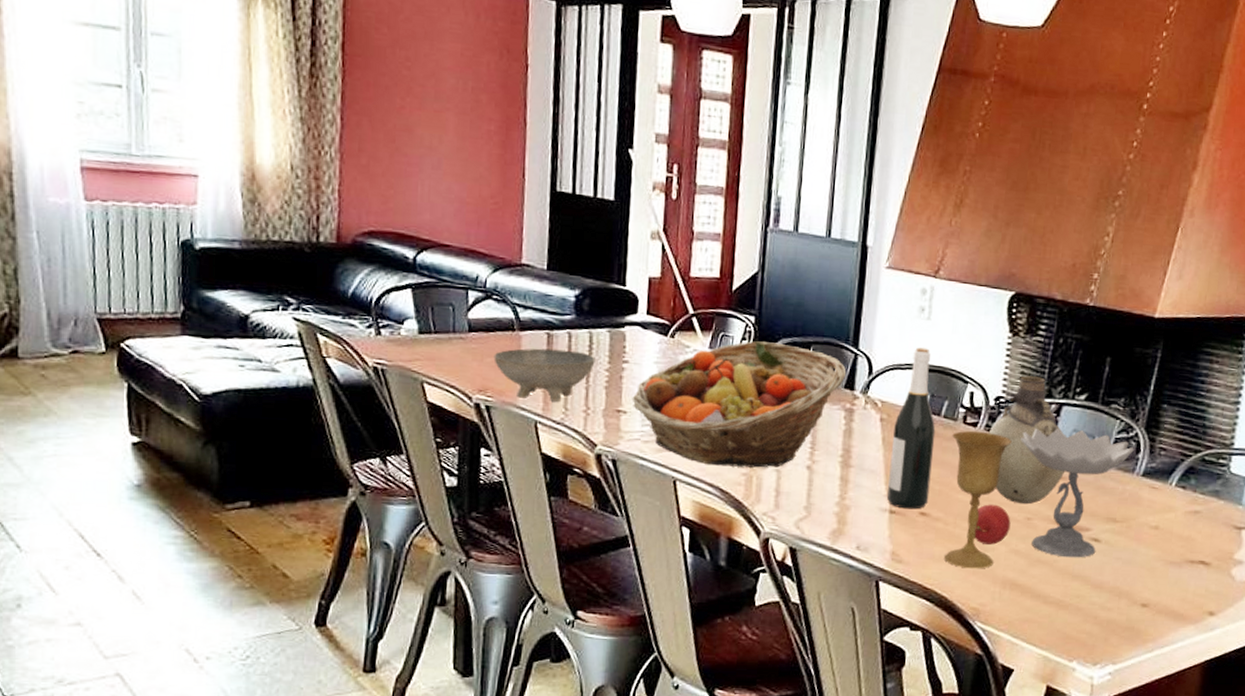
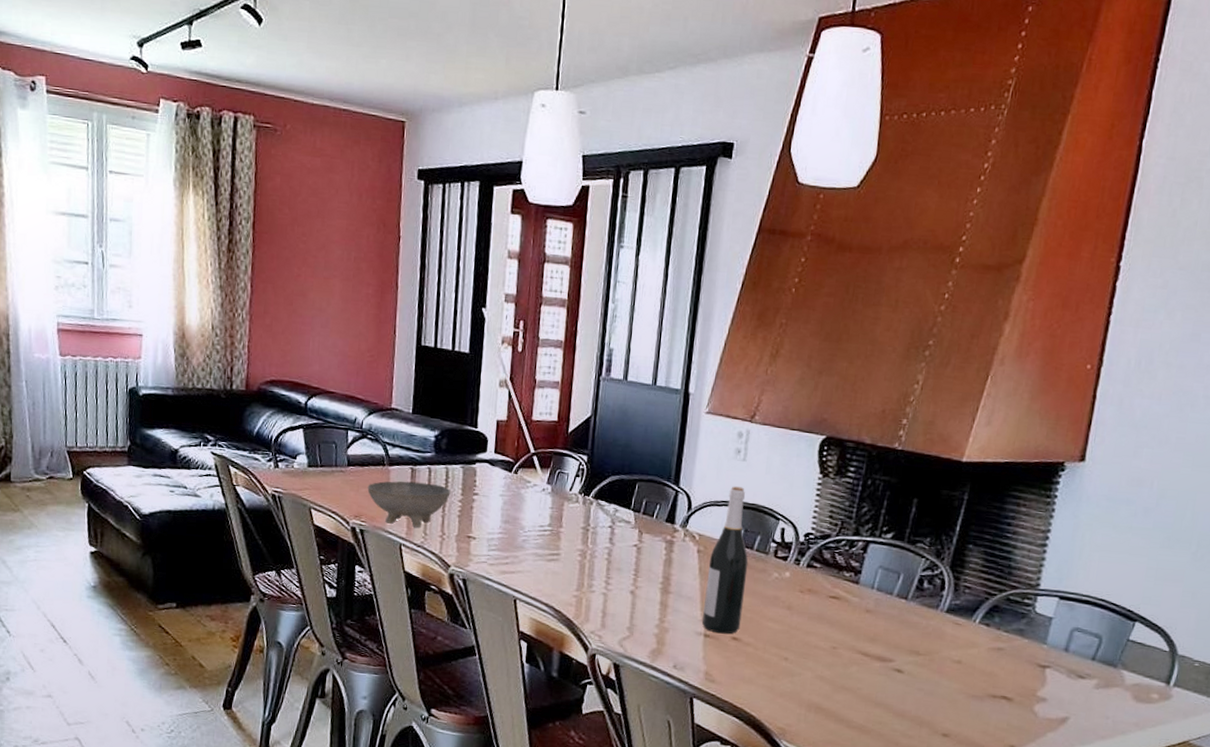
fruit basket: present [632,341,847,468] -> none [480,478,668,591]
goblet: present [943,428,1135,569] -> none [753,564,940,692]
vase: present [988,376,1065,505] -> none [798,514,871,635]

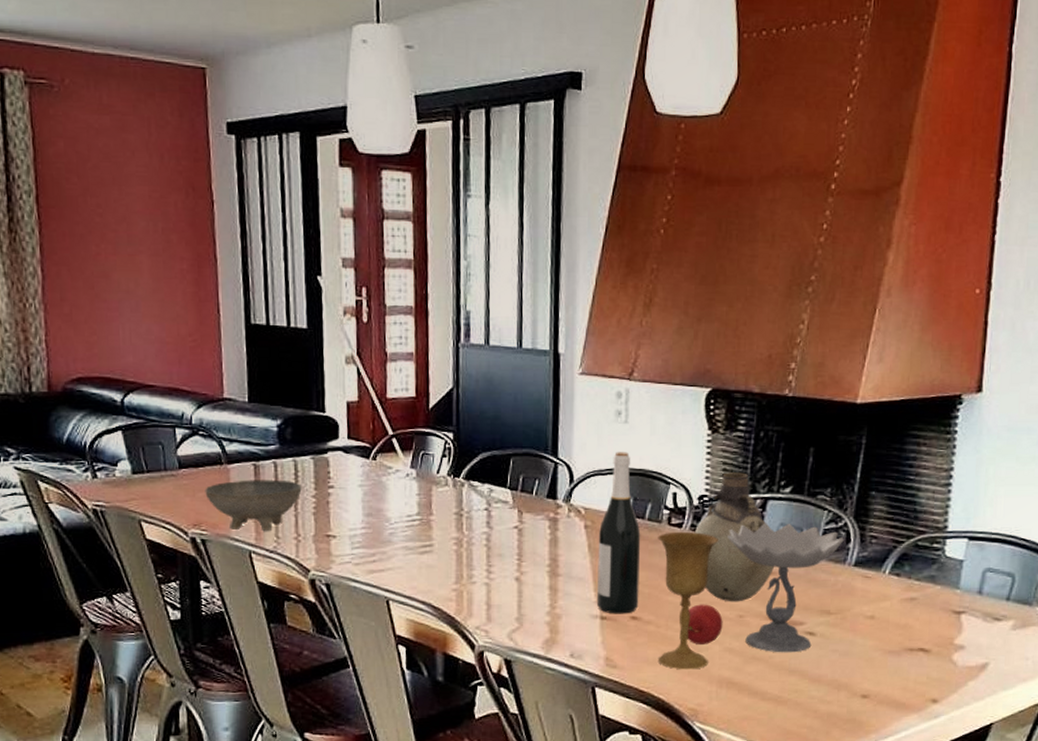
goblet: none [753,564,940,692] -> present [657,523,845,670]
vase: none [798,514,871,635] -> present [694,472,775,602]

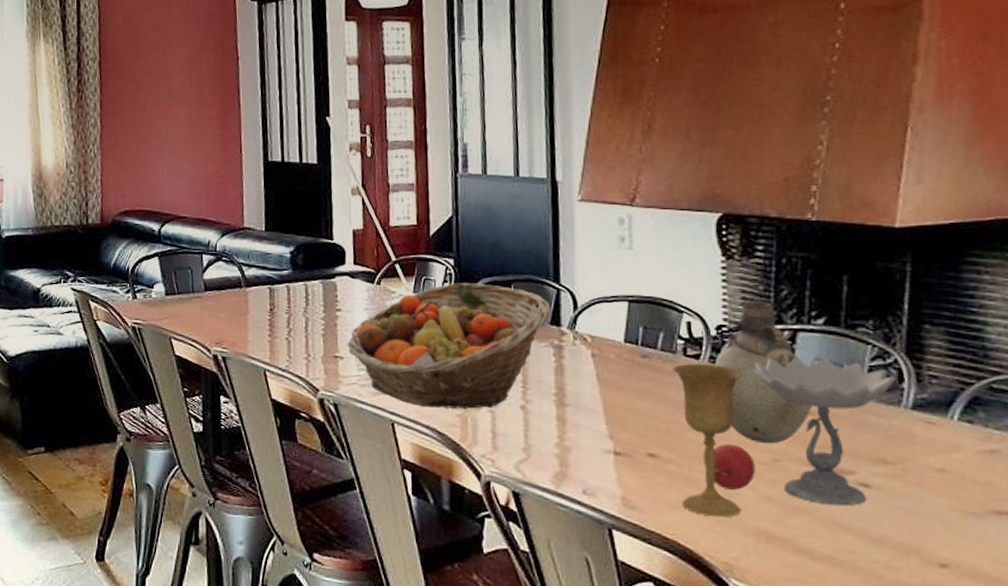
bowl: present [205,479,302,531] -> none [226,302,312,350]
fruit basket: none [340,457,548,583] -> present [347,283,551,409]
wine bottle: present [597,452,641,614] -> none [607,278,656,450]

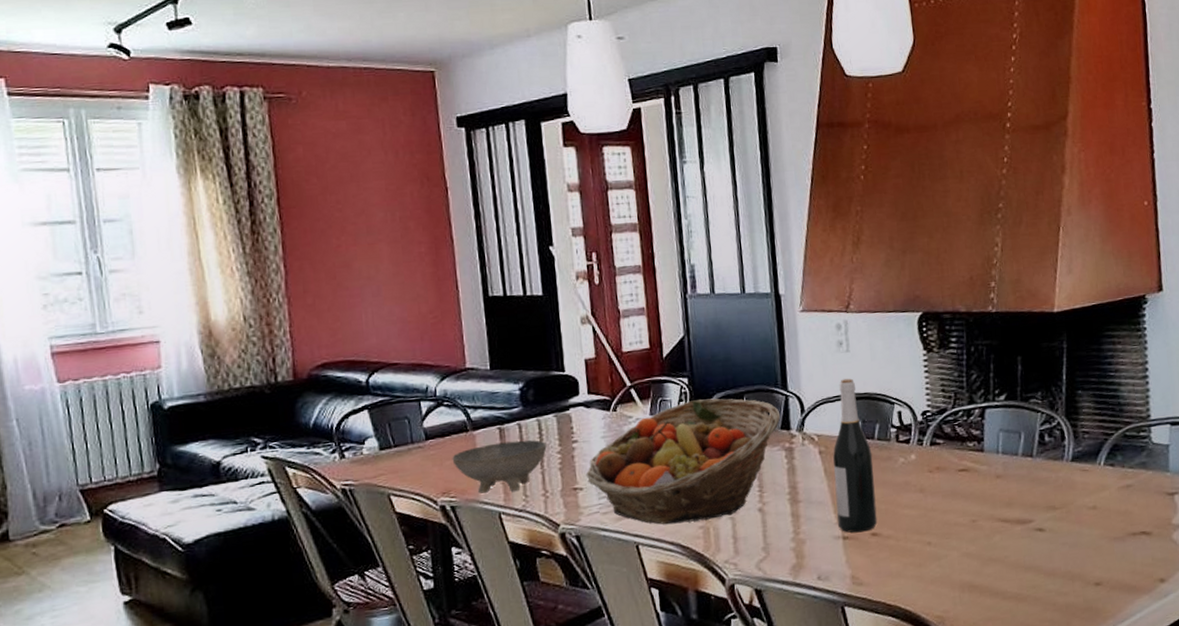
bowl: none [226,302,312,350] -> present [452,440,547,494]
wine bottle: none [607,278,656,450] -> present [833,378,878,533]
goblet: present [673,357,897,518] -> none [888,428,1060,579]
vase: present [714,301,813,444] -> none [921,386,1000,509]

